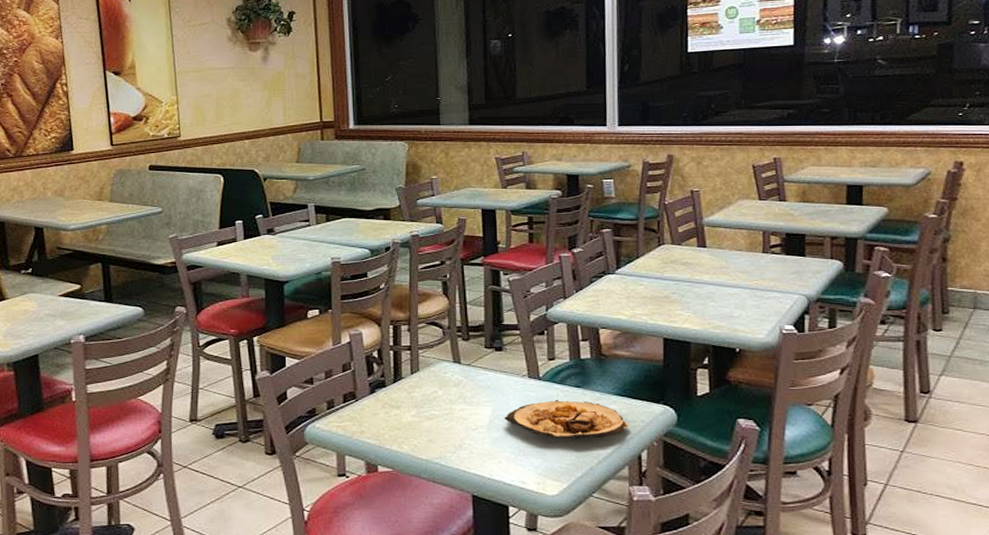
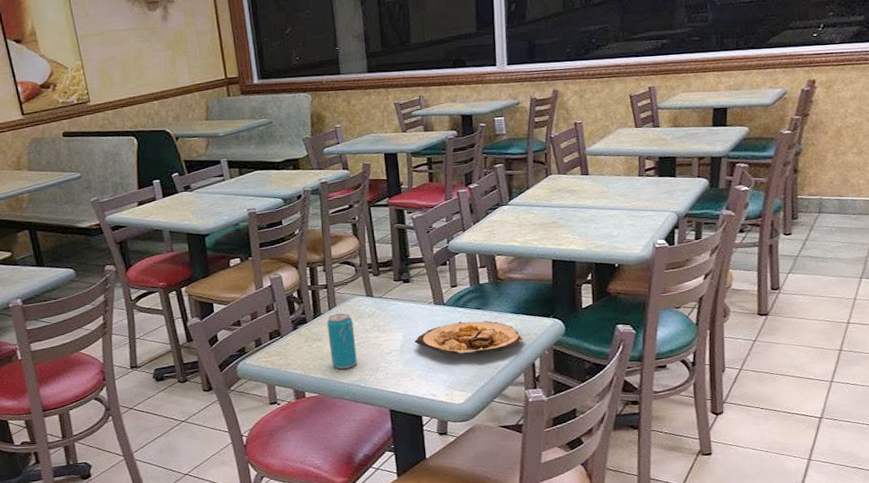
beverage can: none [408,378,438,442] -> present [327,312,357,369]

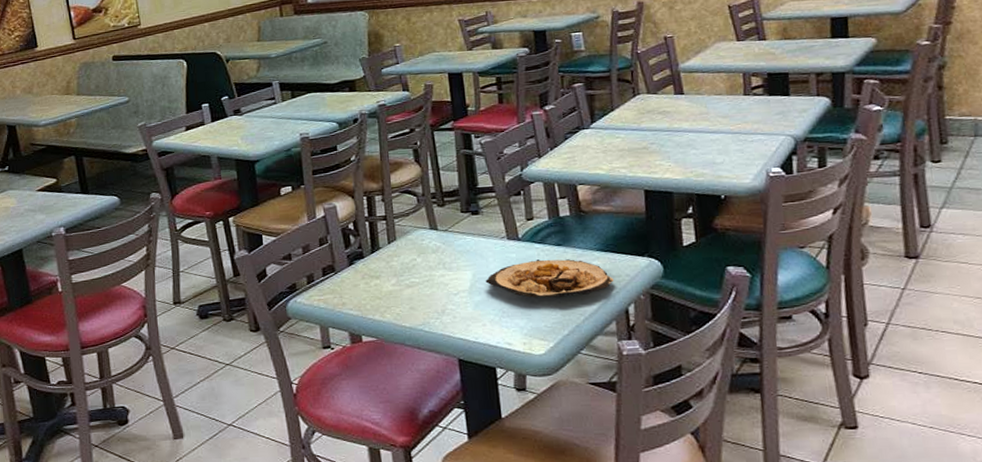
beverage can: present [327,312,357,369] -> none [386,247,420,311]

